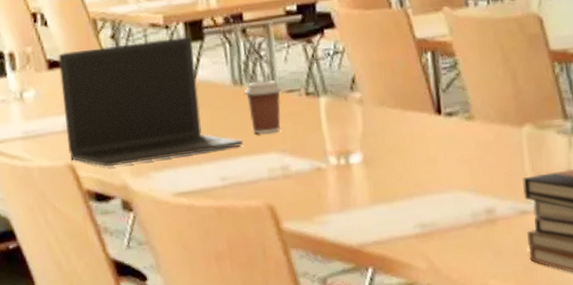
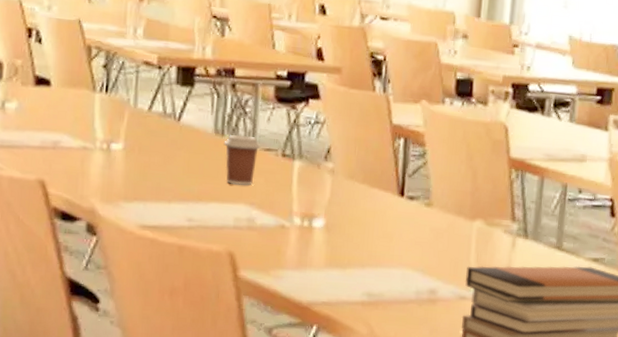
laptop: present [58,35,244,167] -> none [41,71,216,193]

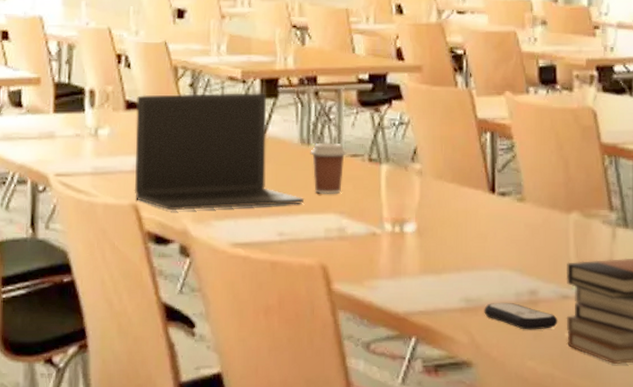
laptop: none [41,71,216,193] -> present [134,92,305,211]
remote control: none [384,298,454,326] -> present [484,302,558,330]

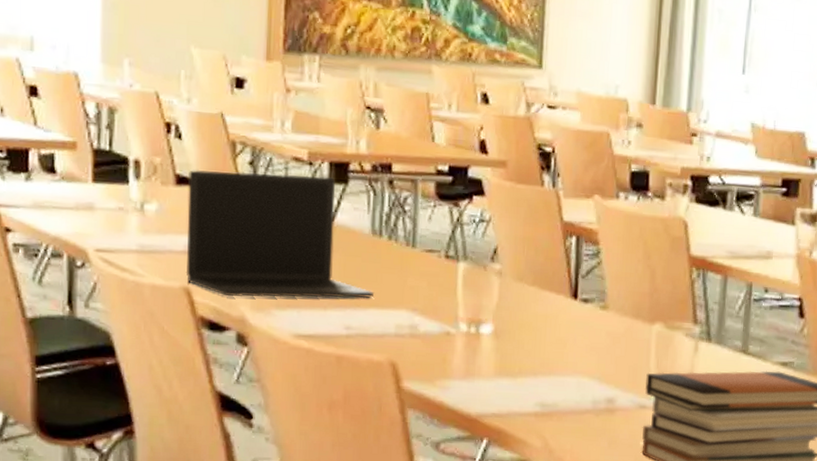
coffee cup: present [310,142,347,194] -> none [382,235,422,290]
remote control: present [484,302,558,330] -> none [559,408,634,438]

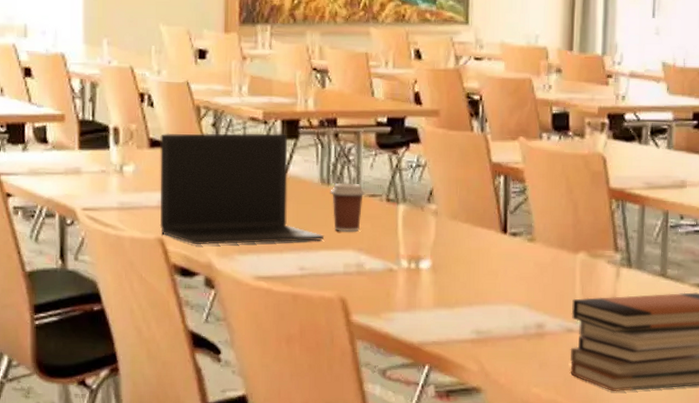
coffee cup: none [382,235,422,290] -> present [330,183,366,232]

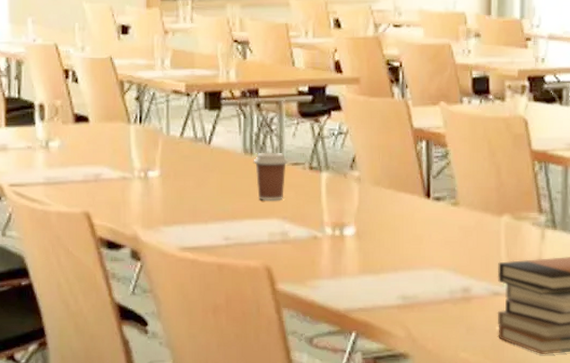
laptop: present [159,133,325,245] -> none [85,104,249,218]

